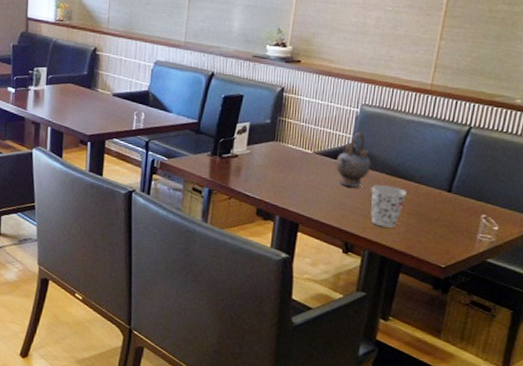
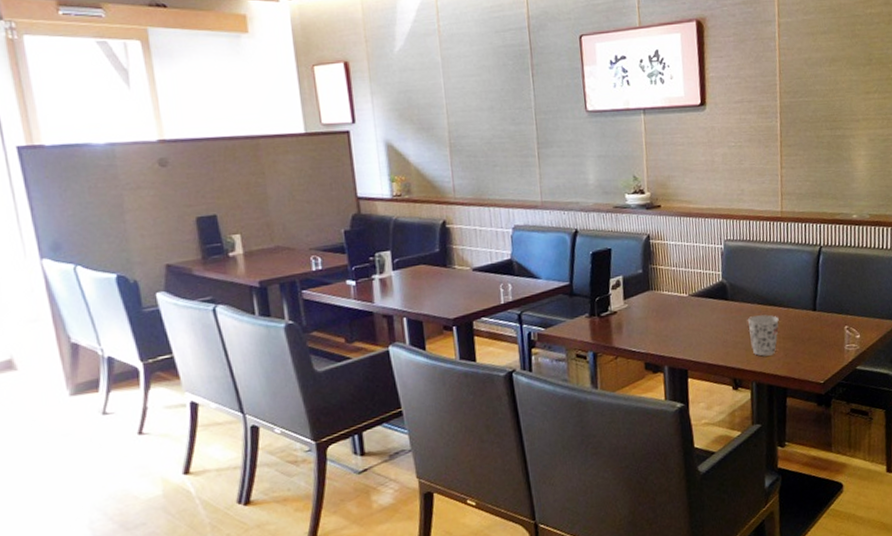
teapot: present [334,132,371,187] -> none [710,267,744,323]

